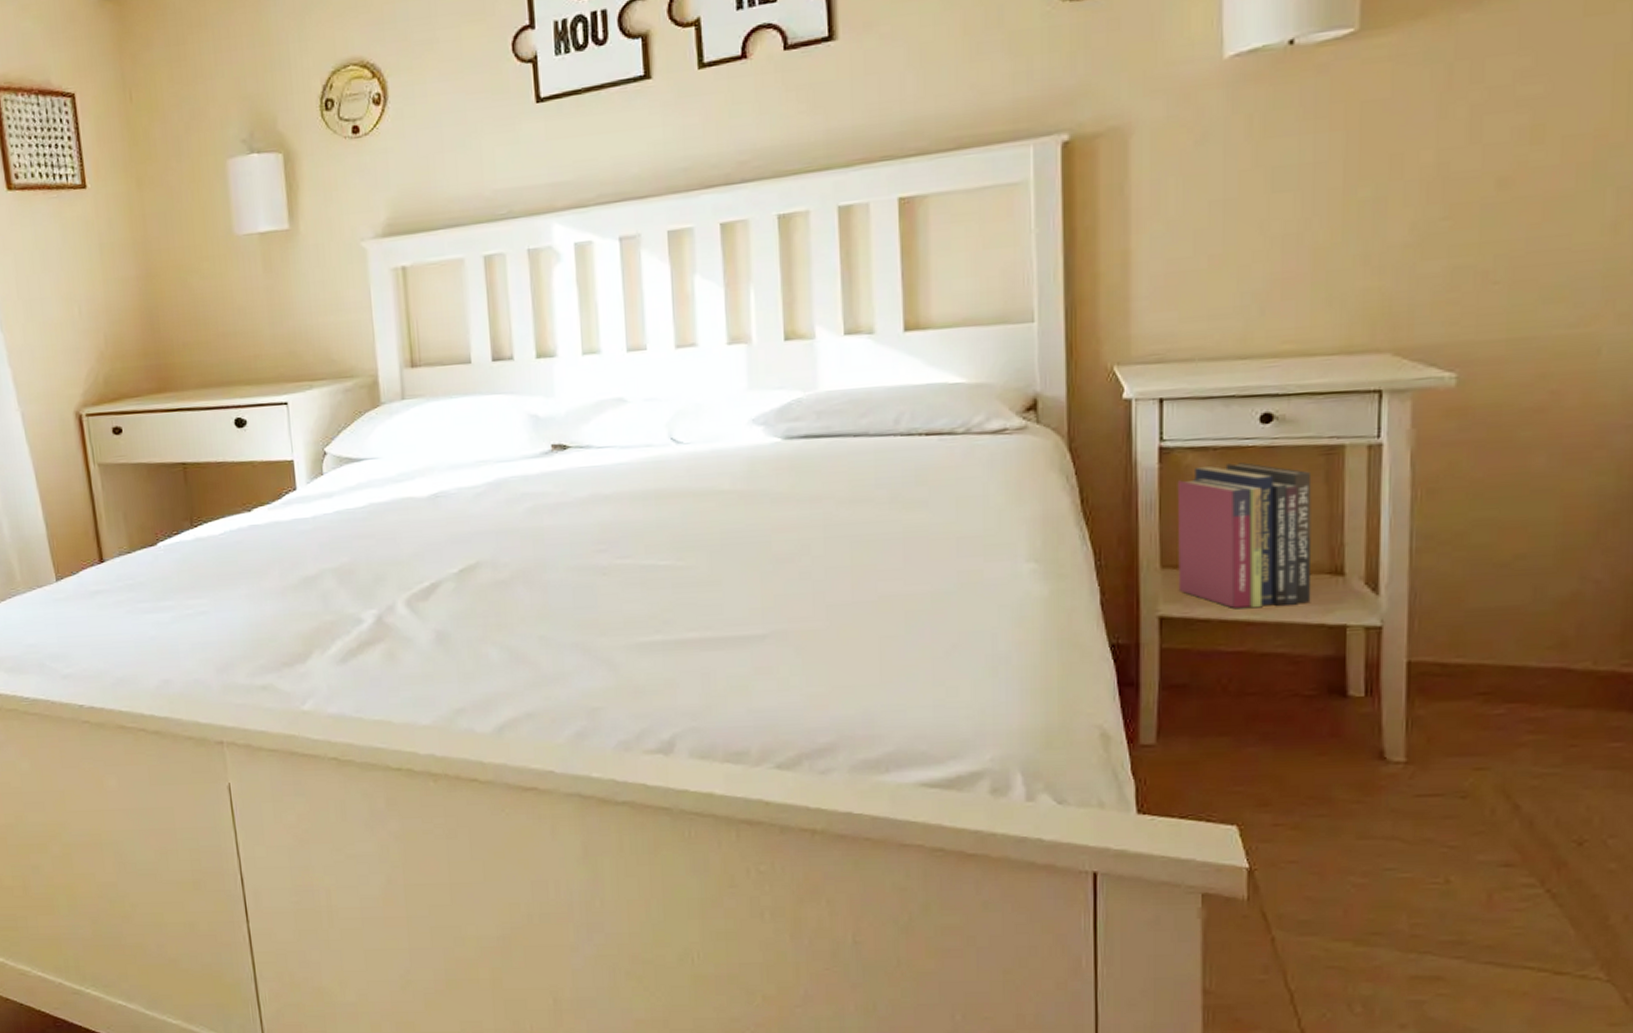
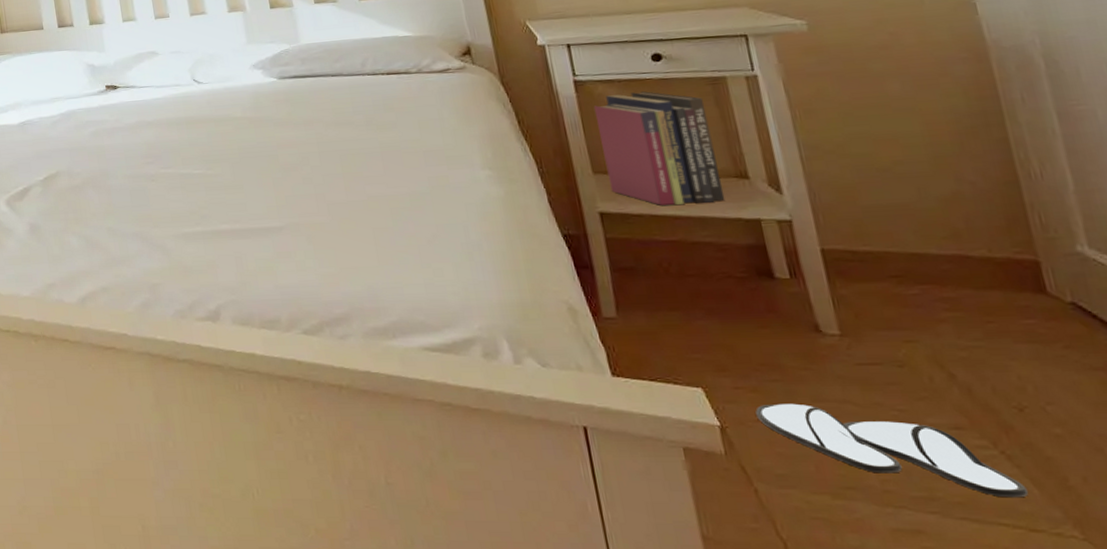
slippers: none [1292,841,1565,939] -> present [755,403,1029,498]

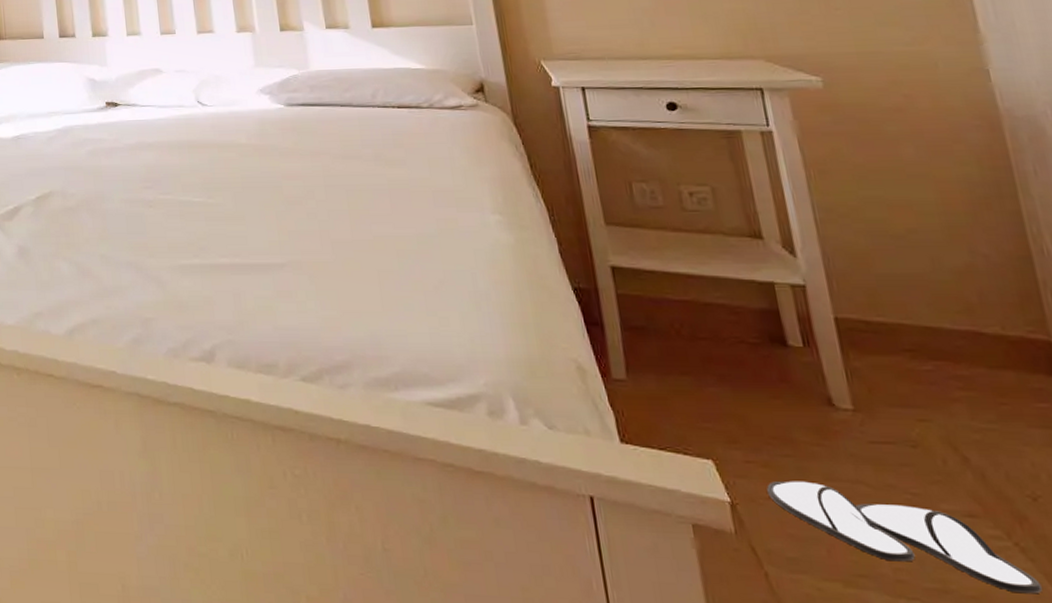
books: present [593,91,726,206] -> none [607,141,739,263]

